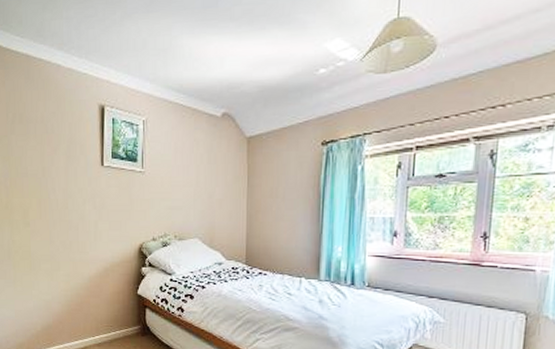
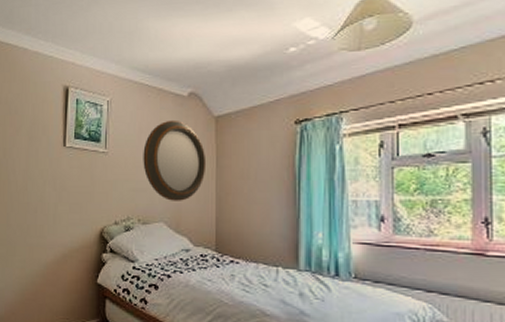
home mirror: none [178,140,239,218] -> present [143,119,207,201]

